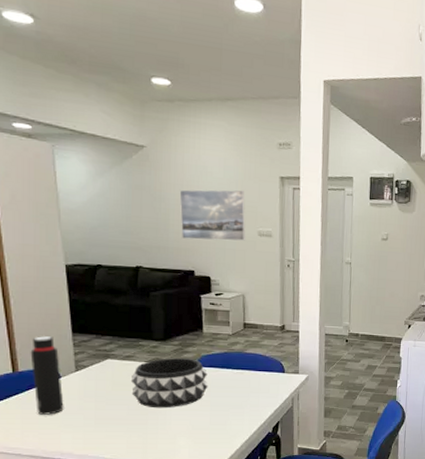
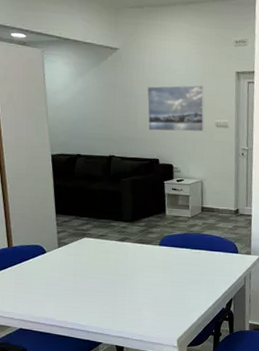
water bottle: present [30,336,64,415] -> none [22,216,49,285]
decorative bowl: present [130,358,208,409] -> none [103,237,170,283]

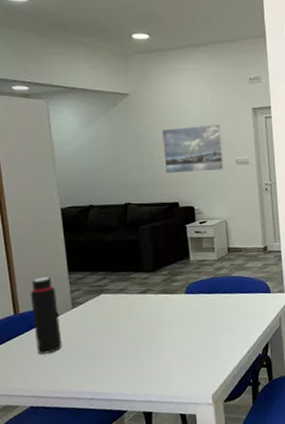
water bottle: none [22,216,49,285] -> present [30,277,62,354]

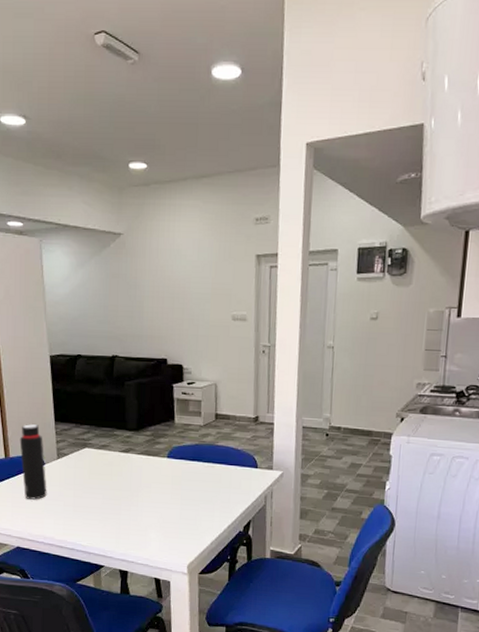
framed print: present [161,124,224,174] -> none [153,272,219,327]

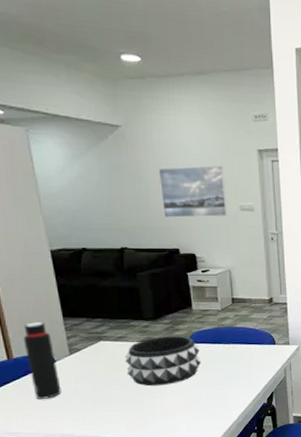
decorative bowl: none [105,448,179,500] -> present [124,336,201,387]
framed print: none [153,272,219,327] -> present [158,165,227,218]

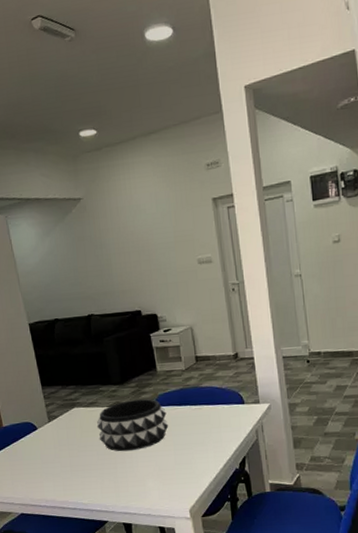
water bottle: present [23,322,62,399] -> none [10,392,43,465]
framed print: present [158,165,227,218] -> none [117,220,186,281]

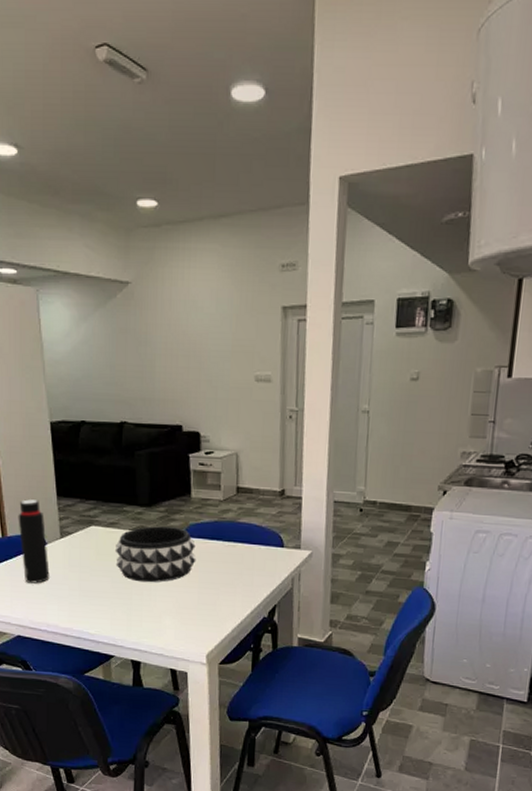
water bottle: none [10,392,43,465] -> present [18,499,50,584]

